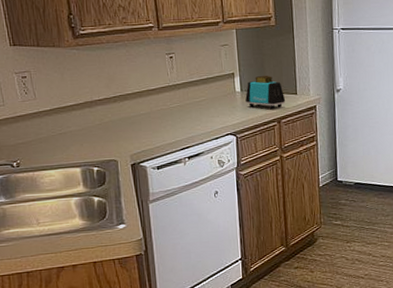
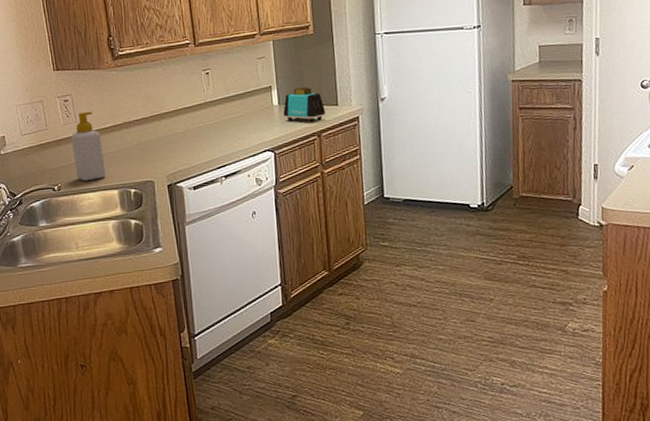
soap bottle: none [29,88,67,158] -> present [70,111,106,181]

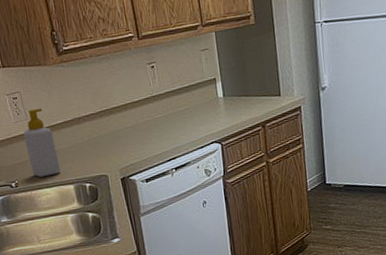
toaster: present [283,86,326,123] -> none [228,77,270,114]

